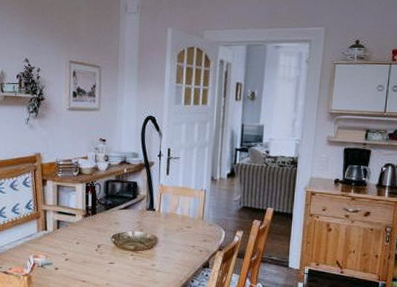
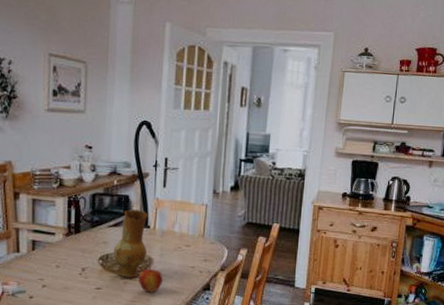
ceramic jug: none [123,194,154,254] -> present [113,209,148,277]
apple: none [146,244,167,269] -> present [139,266,163,293]

